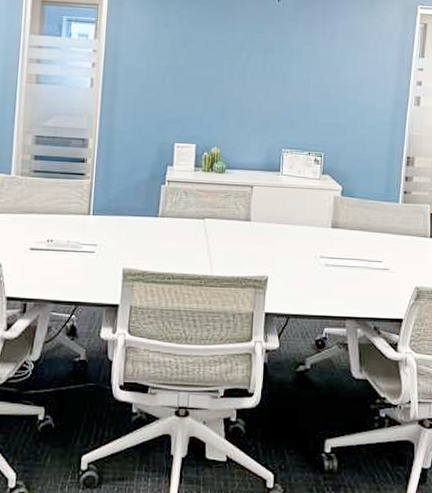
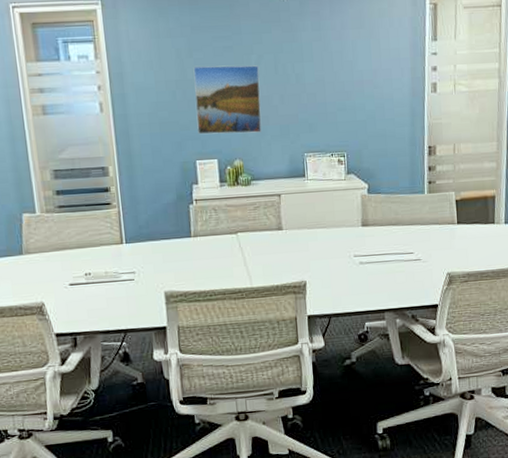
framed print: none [180,55,248,124] -> present [193,65,262,135]

